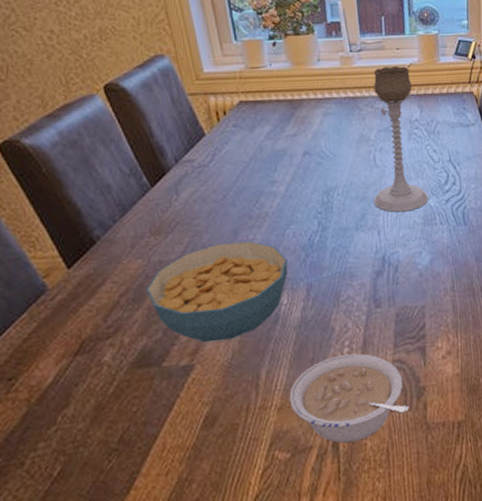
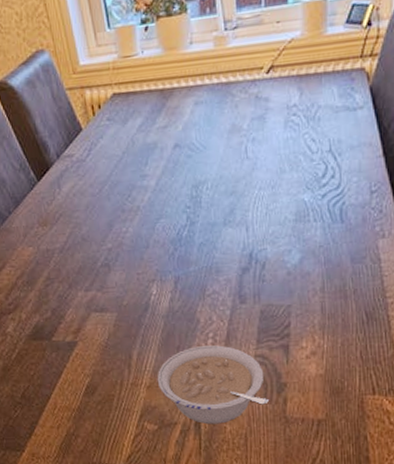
cereal bowl: present [146,241,288,343] -> none [37,233,158,324]
candle holder: present [373,66,429,213] -> none [243,42,303,208]

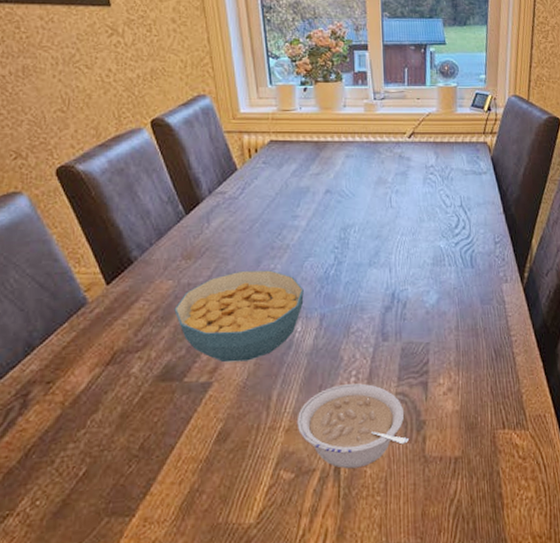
cereal bowl: none [37,233,158,324] -> present [174,270,304,363]

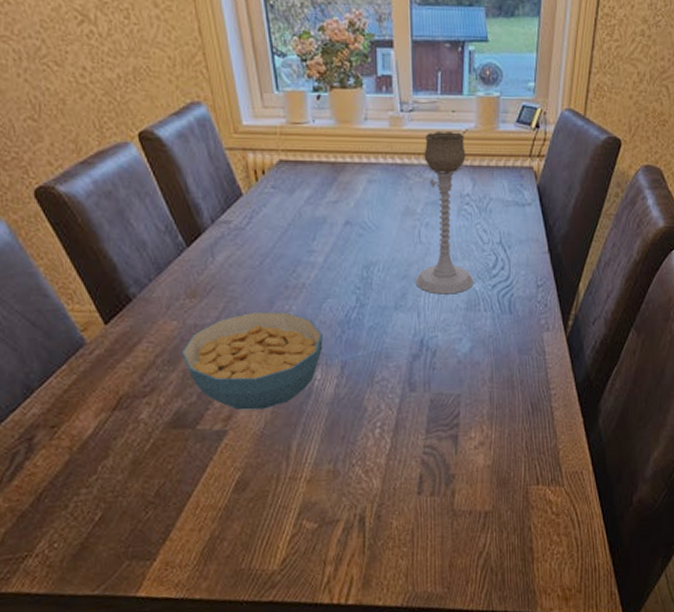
legume: present [296,383,410,469] -> none [318,435,438,521]
candle holder: none [387,115,439,252] -> present [415,132,474,295]

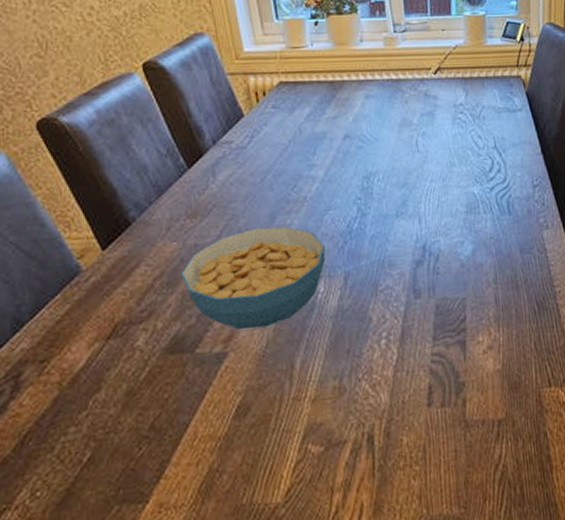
candle holder: present [415,132,474,295] -> none [414,48,472,200]

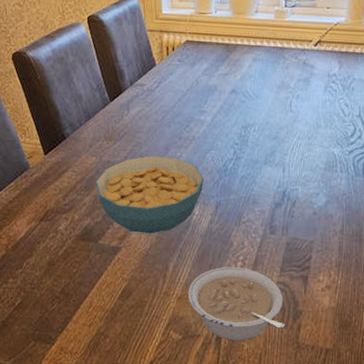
legume: none [323,345,449,439] -> present [187,266,286,342]

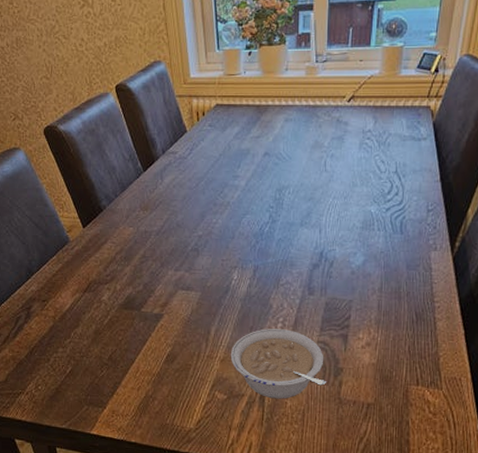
cereal bowl: present [95,155,204,234] -> none [134,222,241,300]

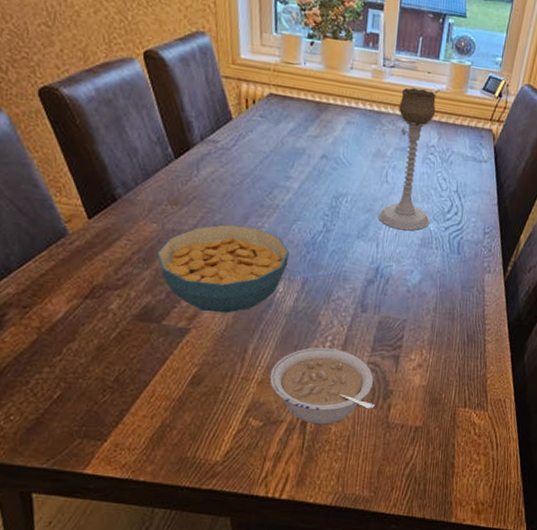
cereal bowl: none [134,222,241,300] -> present [156,224,289,313]
candle holder: none [319,78,370,215] -> present [378,88,436,231]

